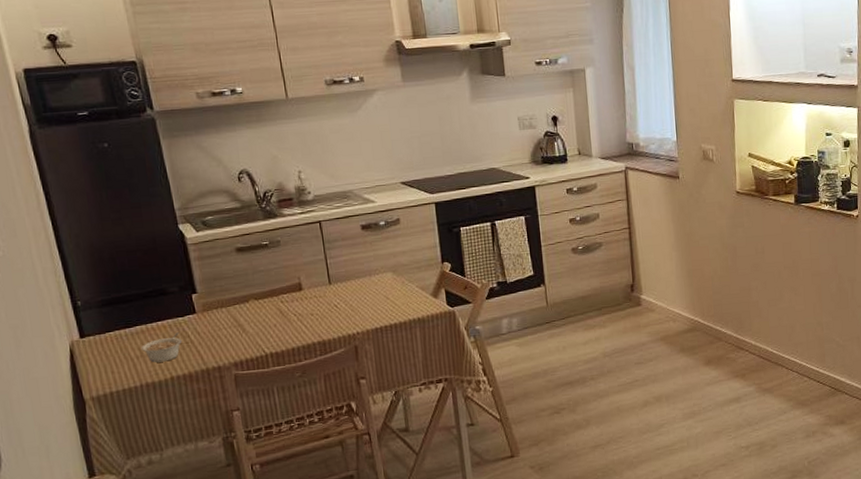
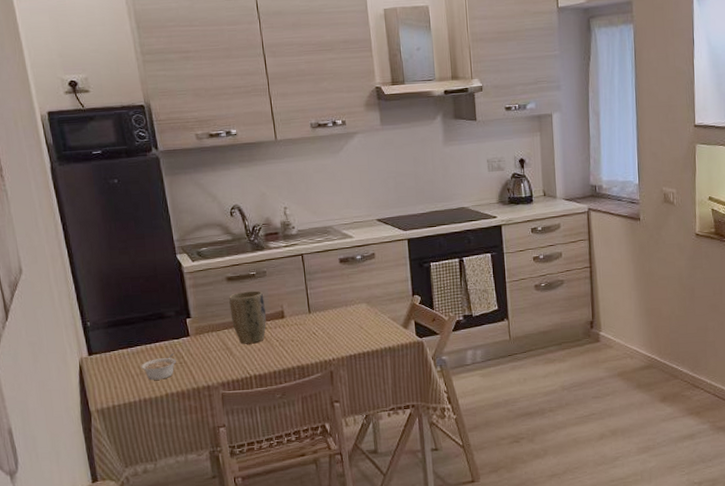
plant pot: none [239,261,282,320] -> present [229,290,266,344]

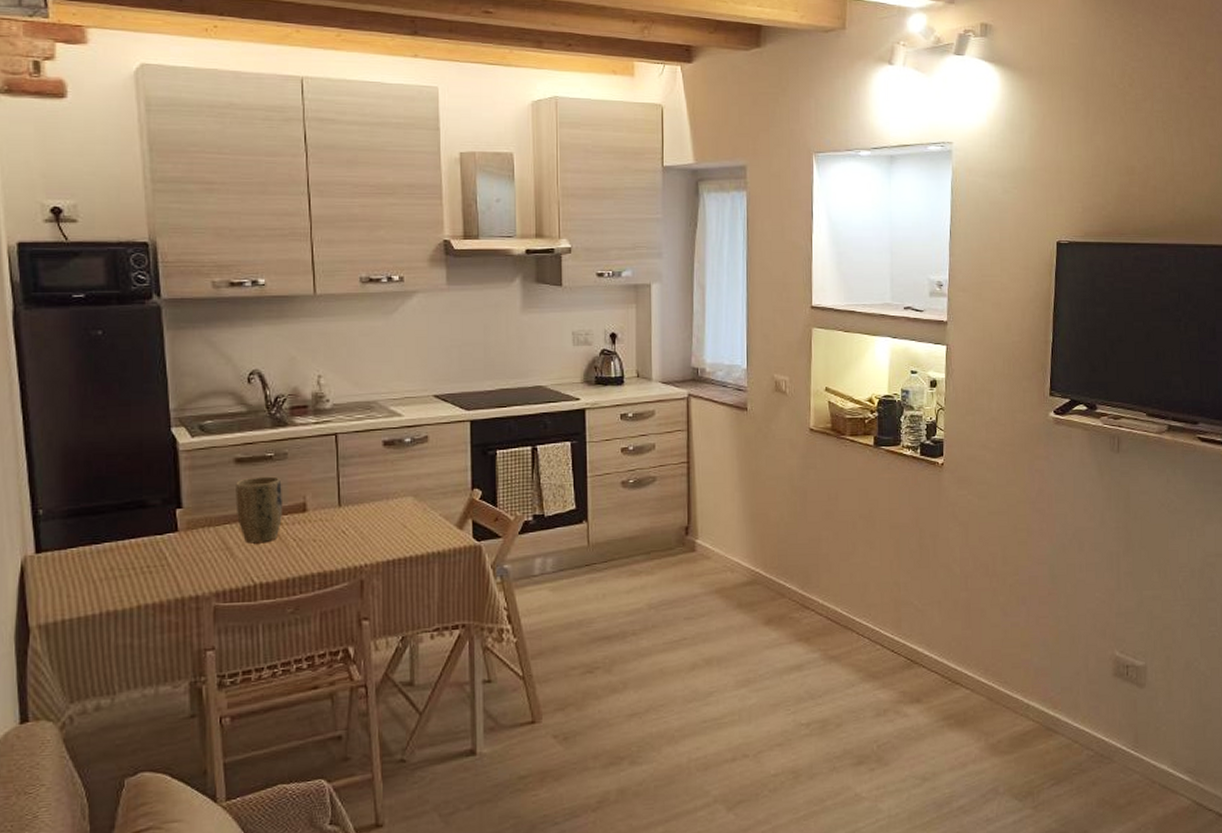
legume: present [140,353,177,380] -> none [106,553,157,587]

